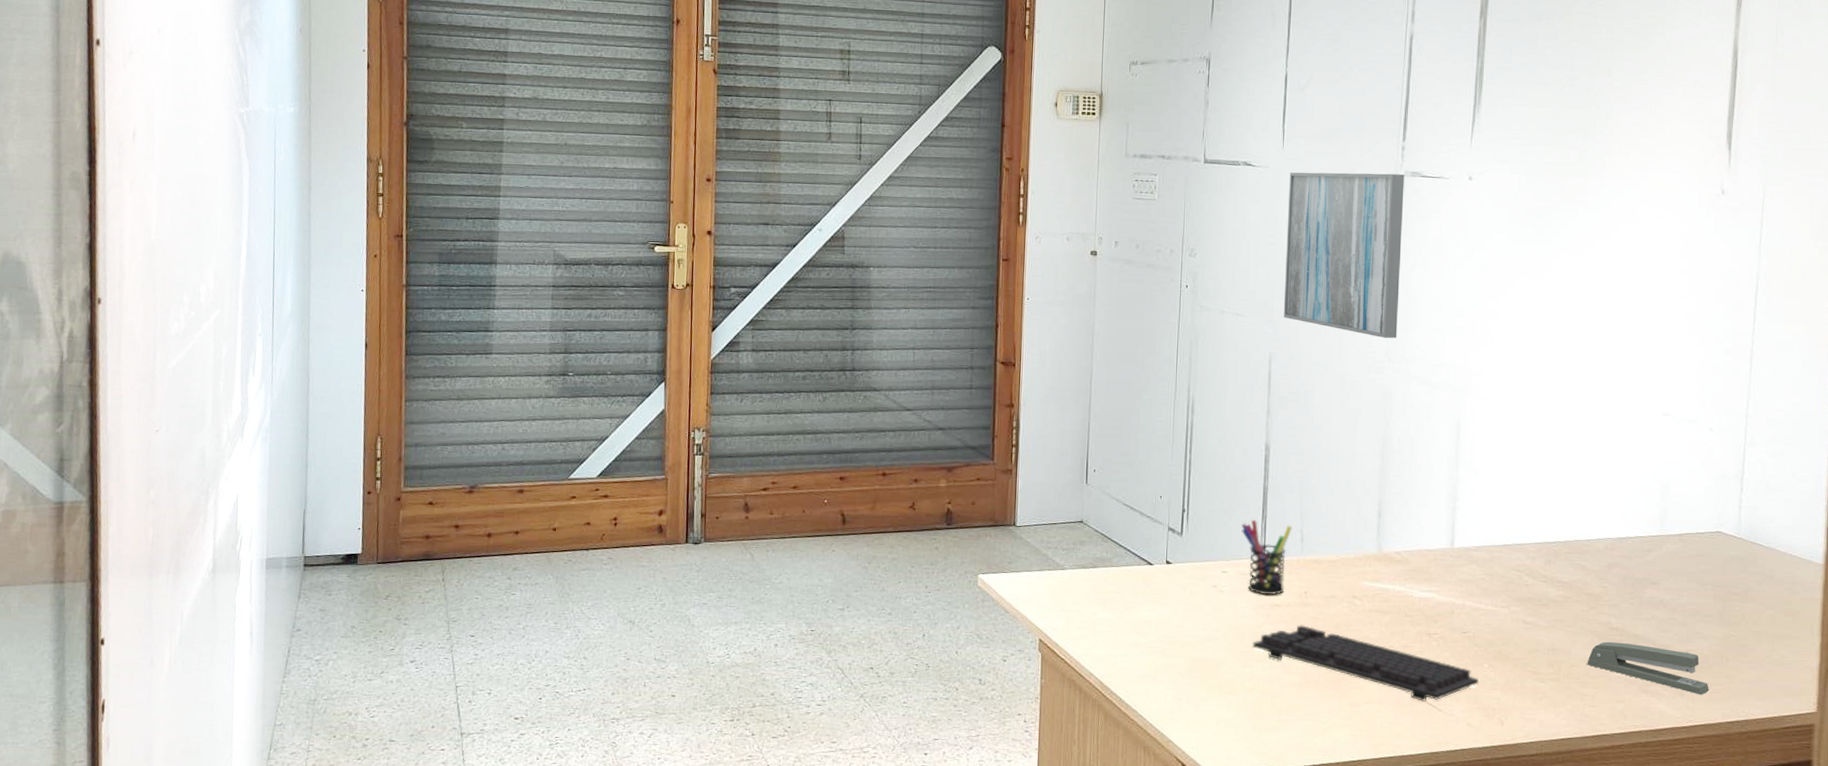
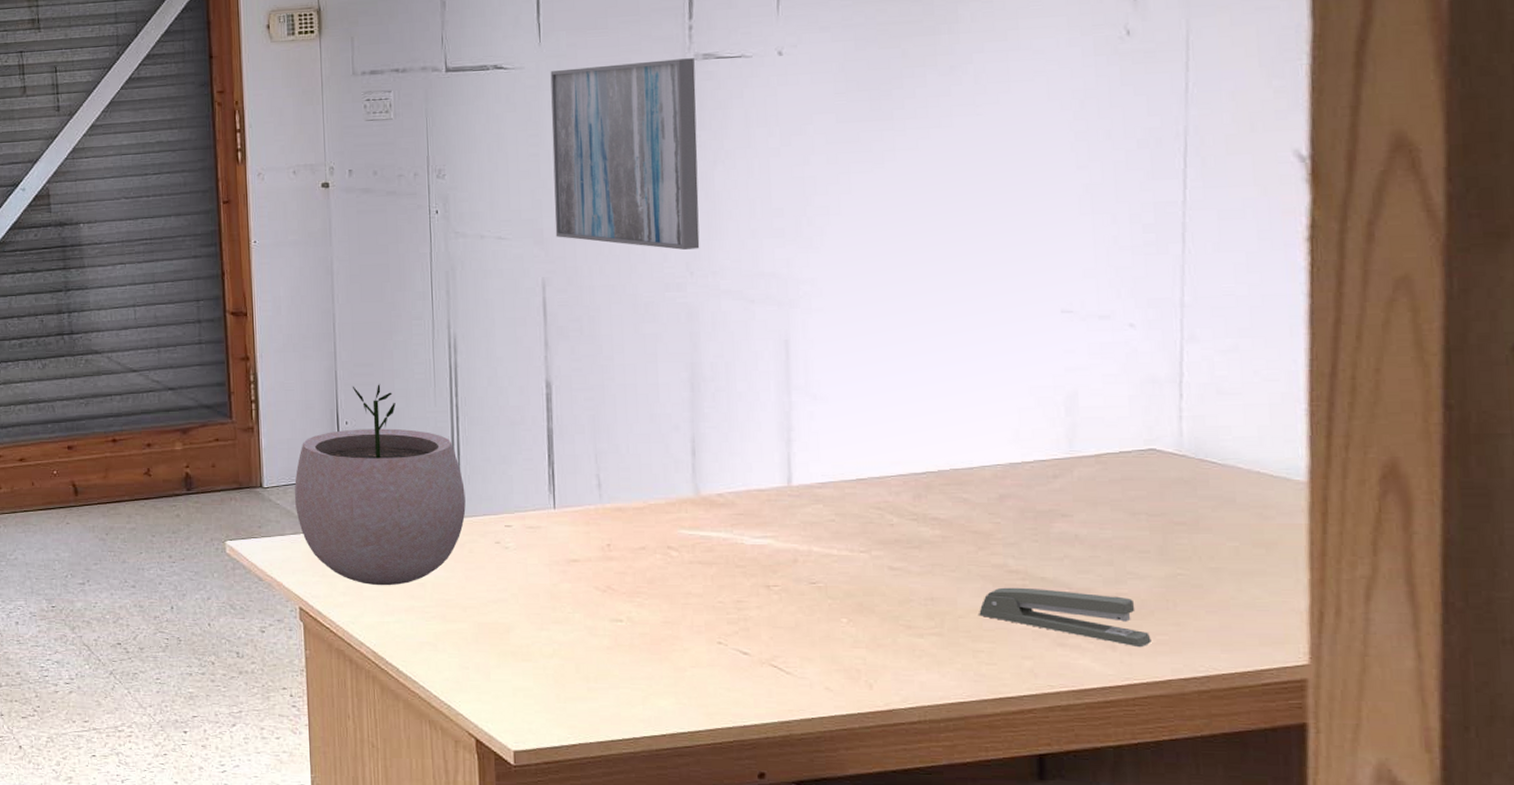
plant pot: none [1043,437,1191,622] -> present [294,384,466,586]
pen holder: present [1241,519,1292,595] -> none [524,466,586,550]
keyboard: present [1252,625,1480,702] -> none [548,581,837,664]

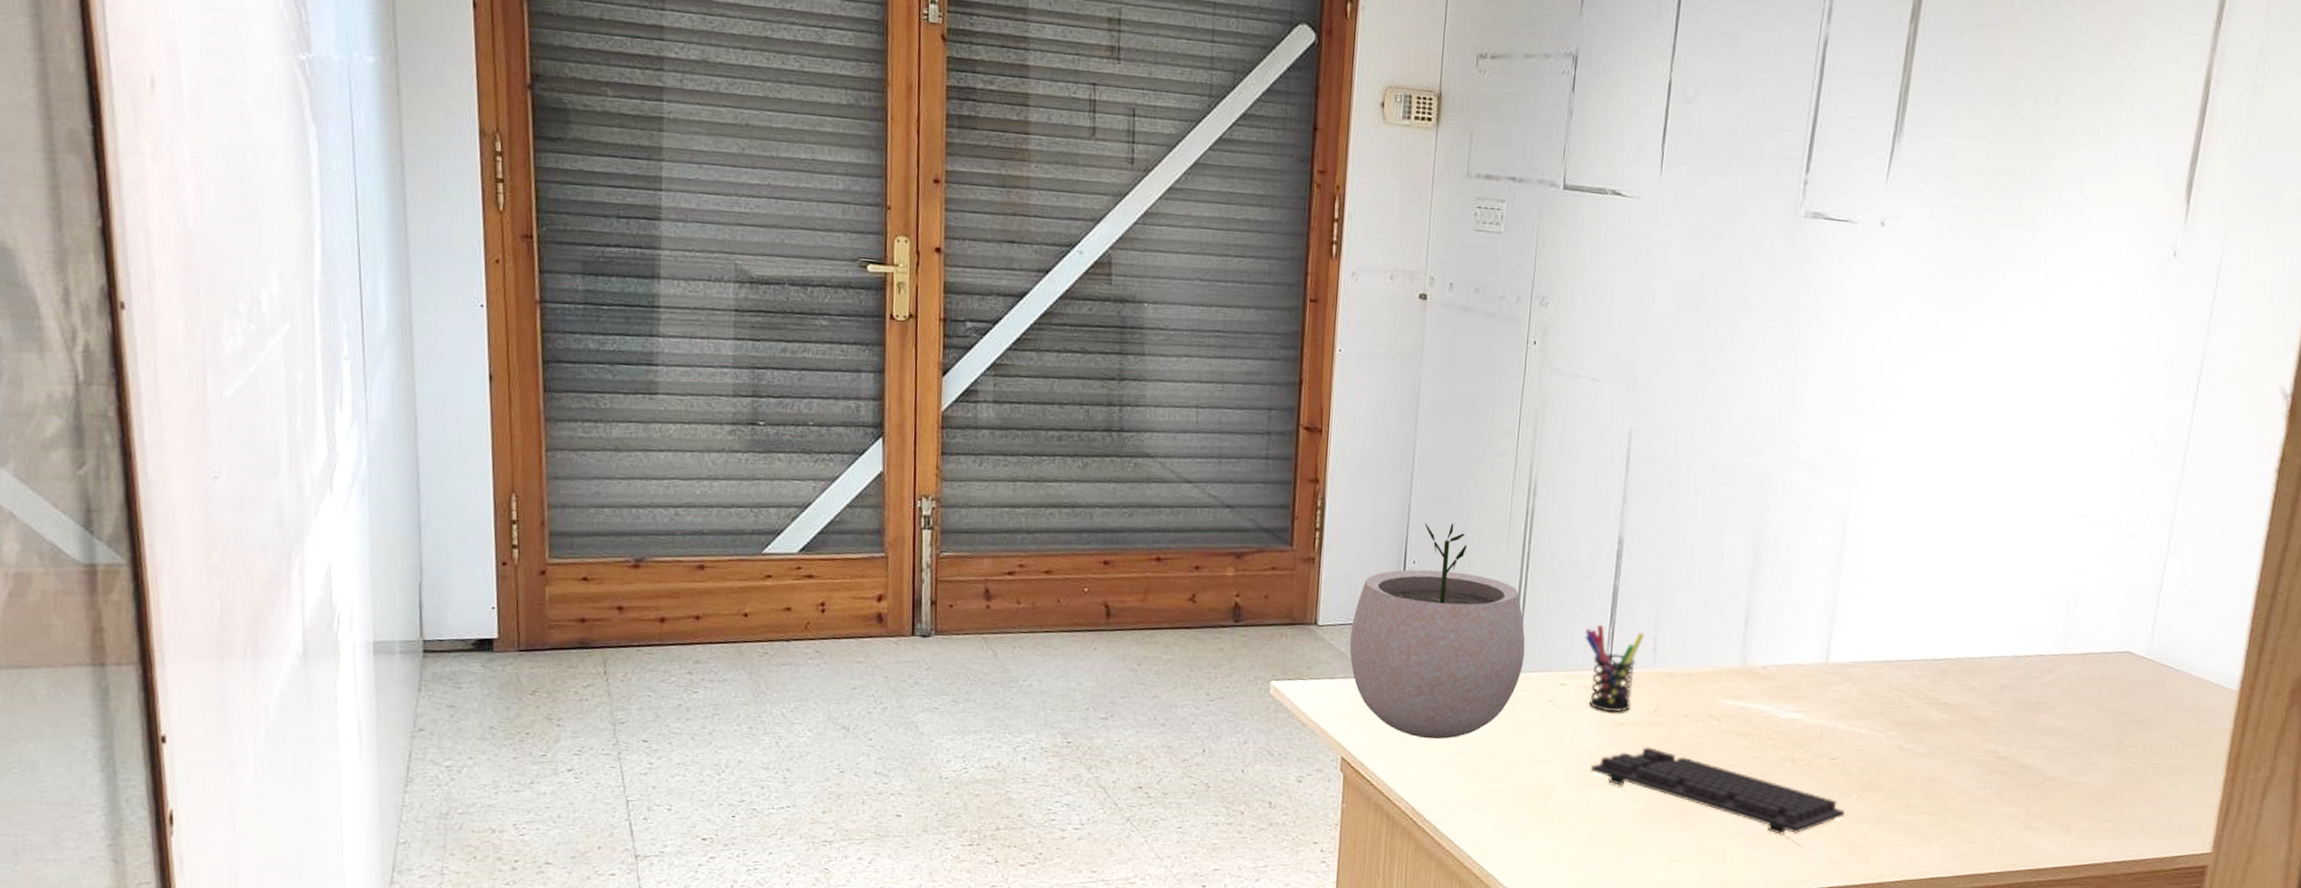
pen holder: none [524,466,586,550] -> present [1585,624,1644,712]
keyboard: none [548,581,837,664] -> present [1590,747,1846,835]
wall art: present [550,58,700,250] -> none [1648,206,1805,416]
stapler: present [979,587,1152,648] -> none [1967,772,2099,833]

